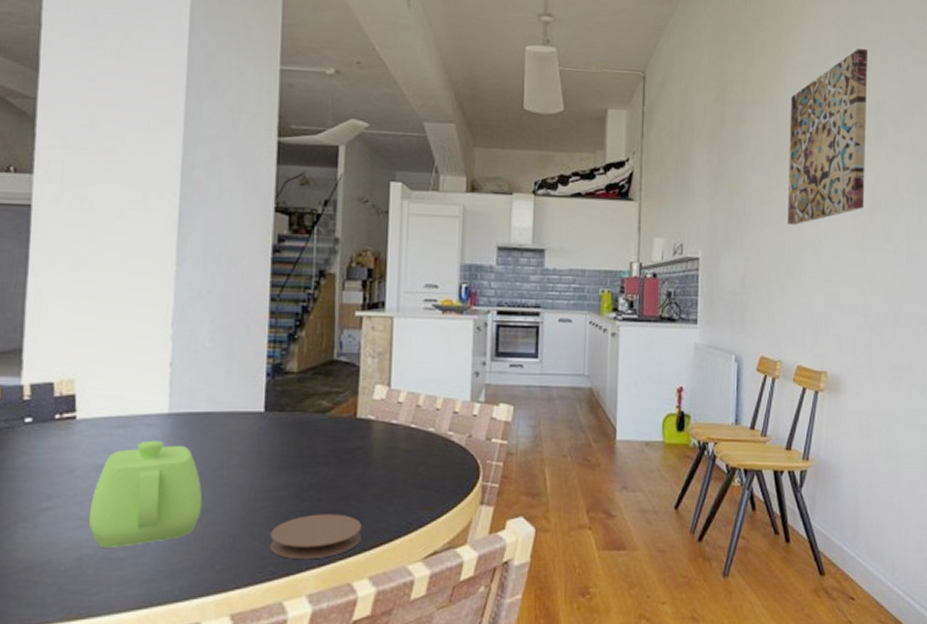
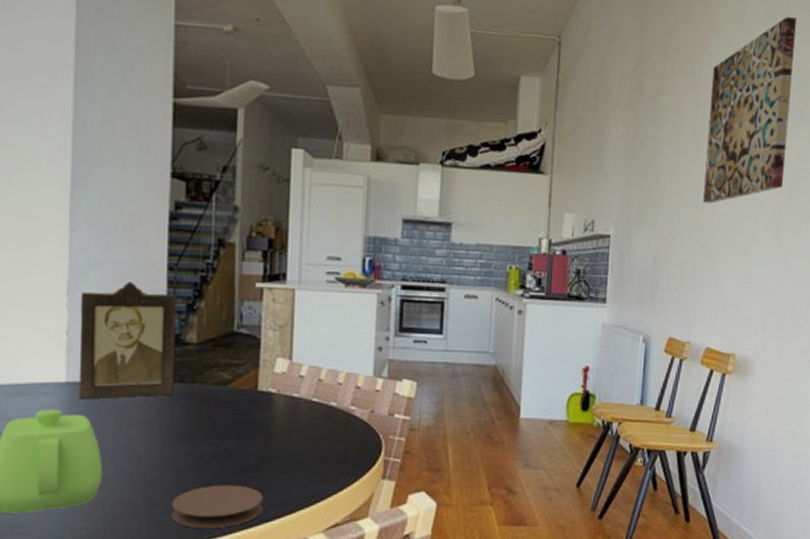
photo frame: none [180,313,278,430] -> present [78,282,176,399]

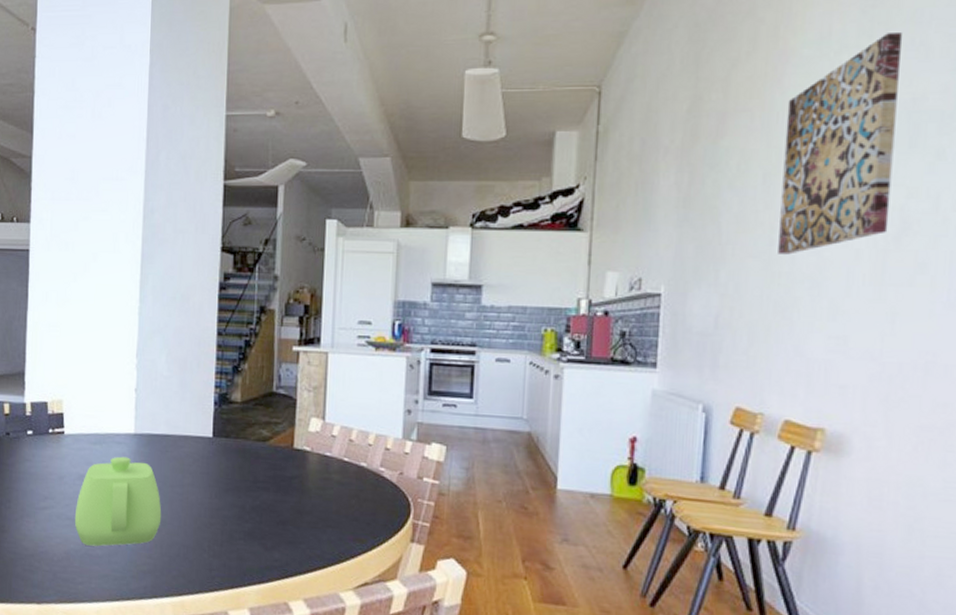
photo frame: present [78,282,176,399] -> none [144,345,224,450]
coaster: present [171,485,263,529] -> none [217,535,298,576]

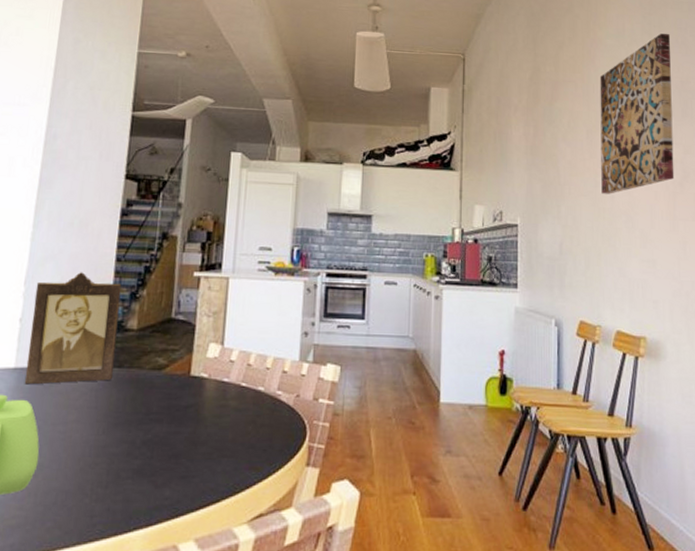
photo frame: none [144,345,224,450] -> present [24,272,122,385]

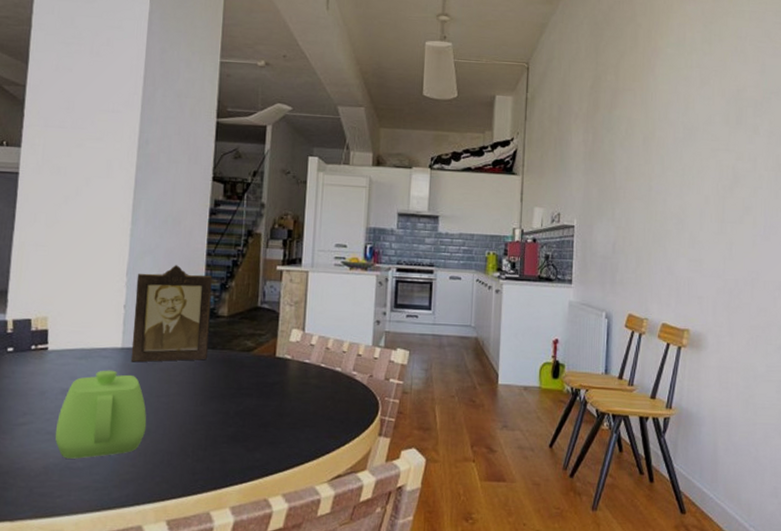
wall art: present [599,33,675,194] -> none [655,42,730,198]

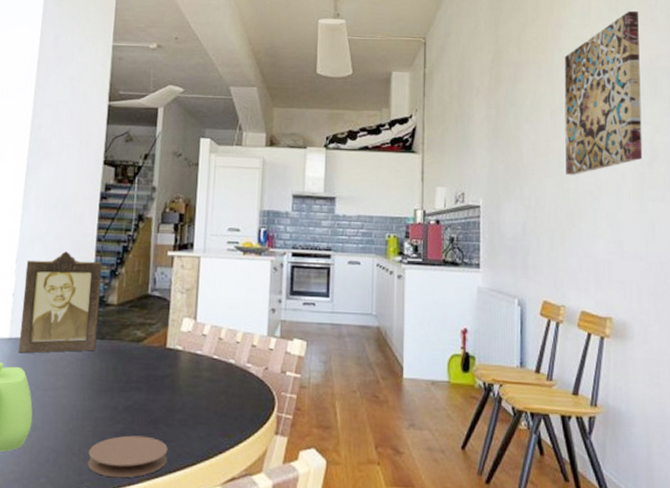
coaster: none [200,438,278,477] -> present [87,435,168,478]
wall art: none [655,42,730,198] -> present [564,11,643,175]

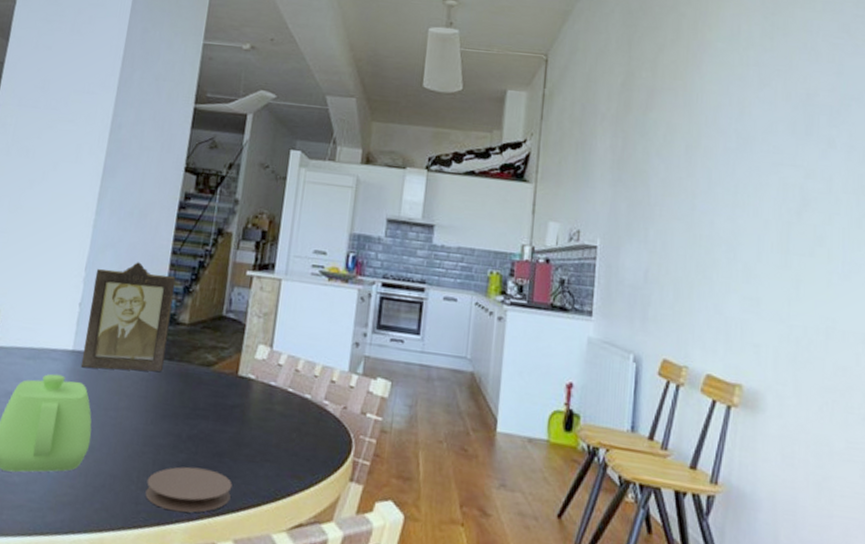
wall art: present [564,11,643,175] -> none [699,37,798,220]

